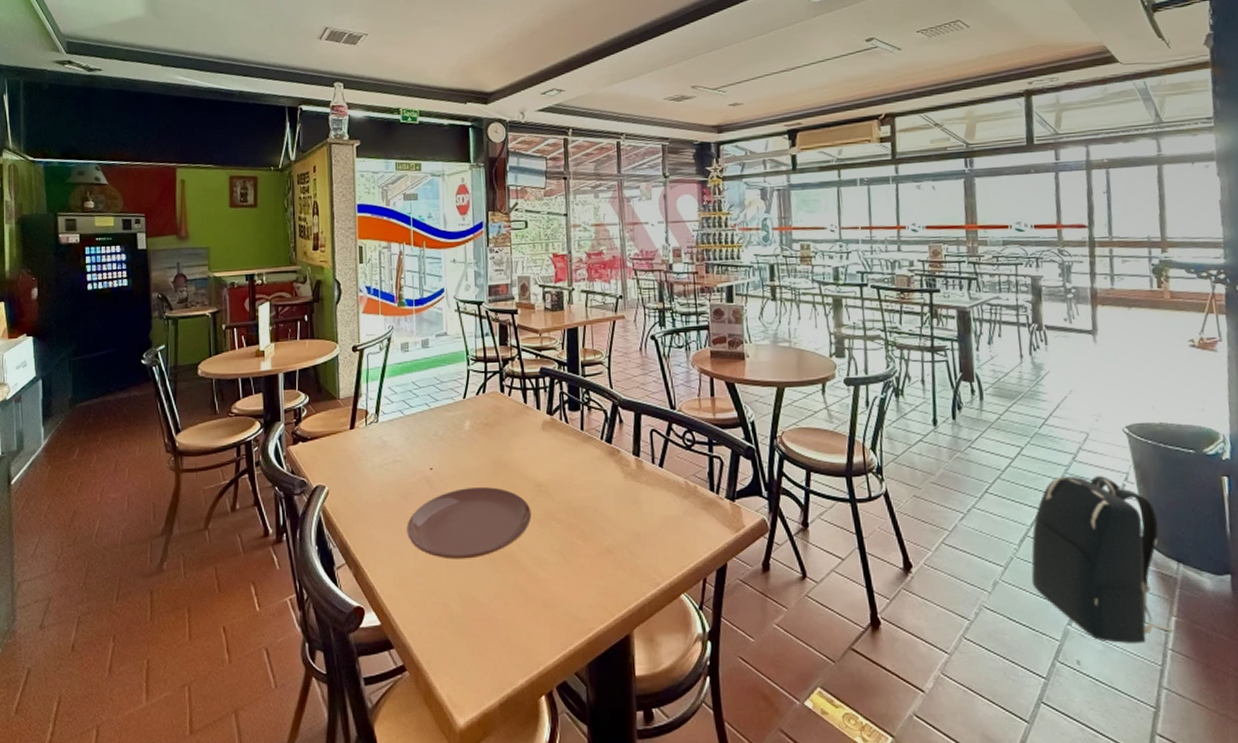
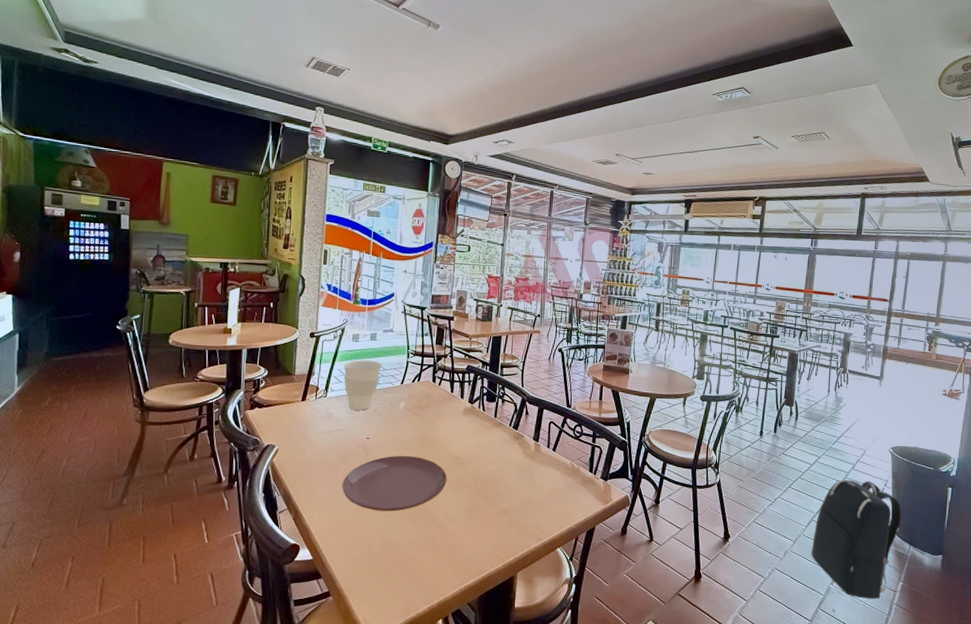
cup: none [394,372,439,436] -> present [344,360,382,411]

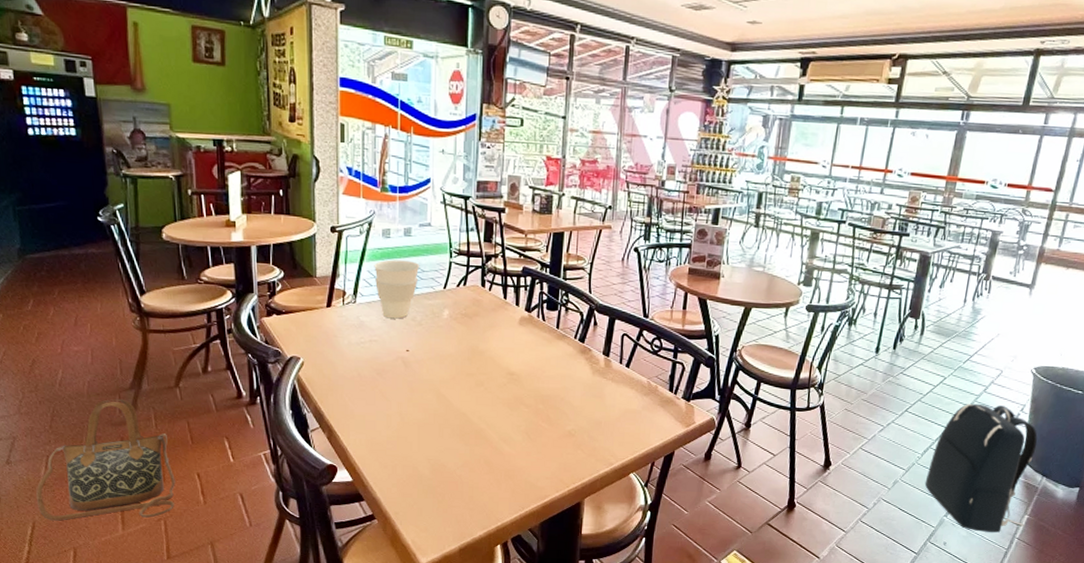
handbag: none [24,484,154,603] -> present [36,398,176,521]
plate: present [342,456,447,512] -> none [381,370,502,432]

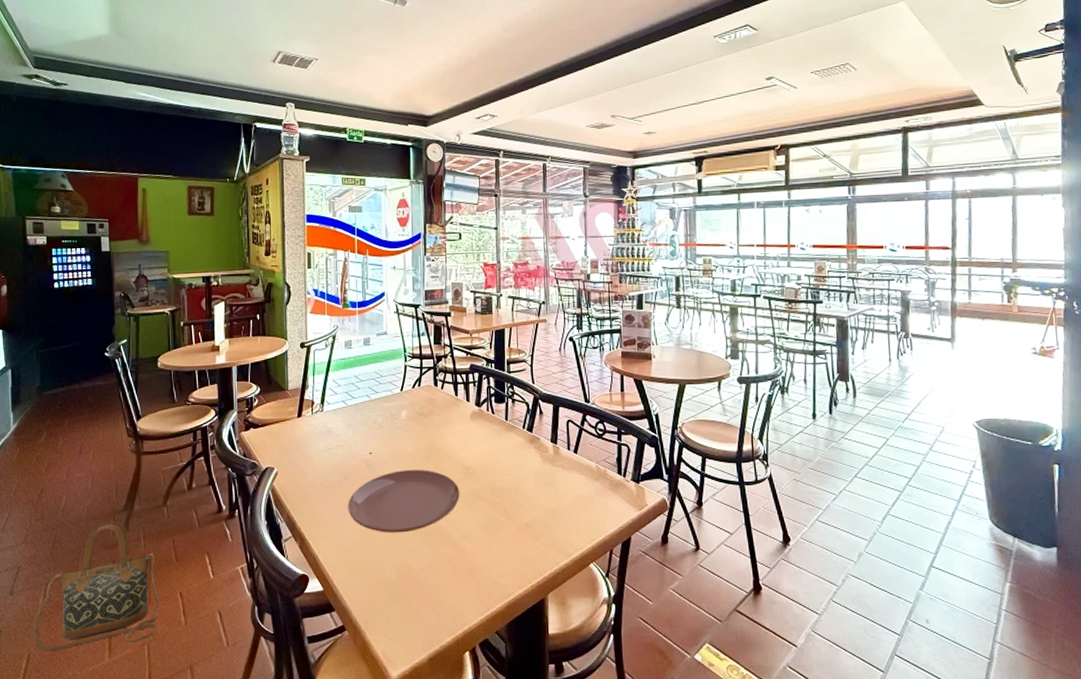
cup: present [374,259,420,319] -> none [338,367,379,423]
plate: none [381,370,502,432] -> present [348,470,460,533]
backpack: present [924,403,1038,533] -> none [891,463,1008,605]

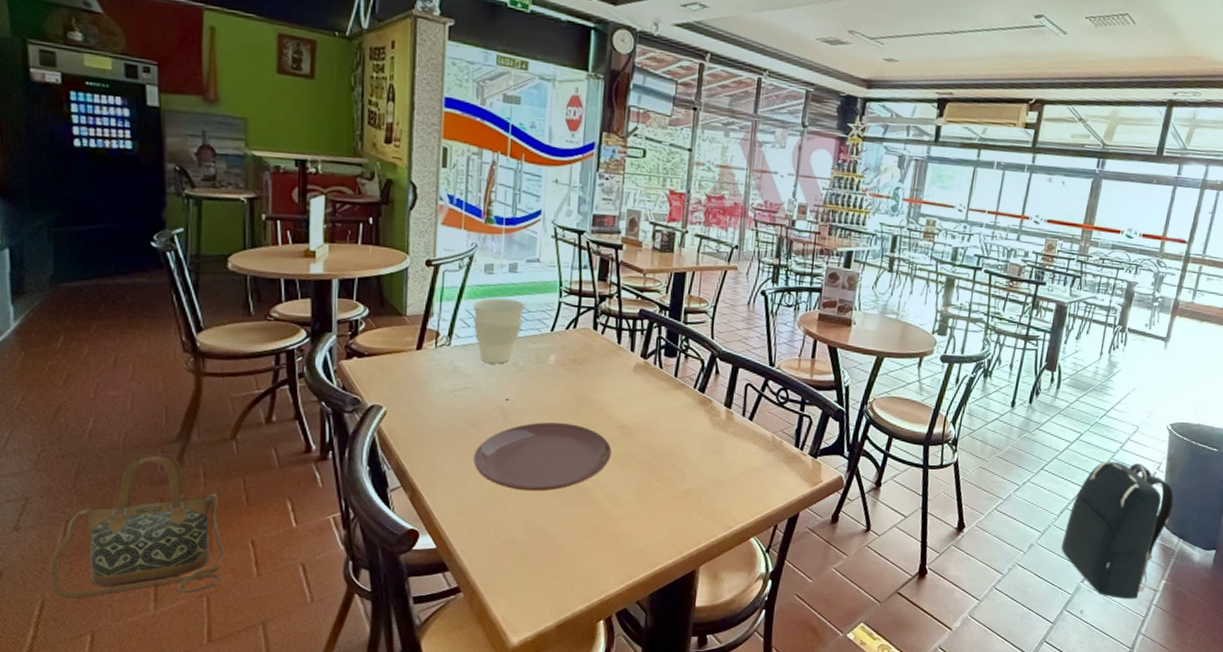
cup: none [338,367,379,423] -> present [473,298,526,364]
backpack: none [891,463,1008,605] -> present [1061,461,1174,599]

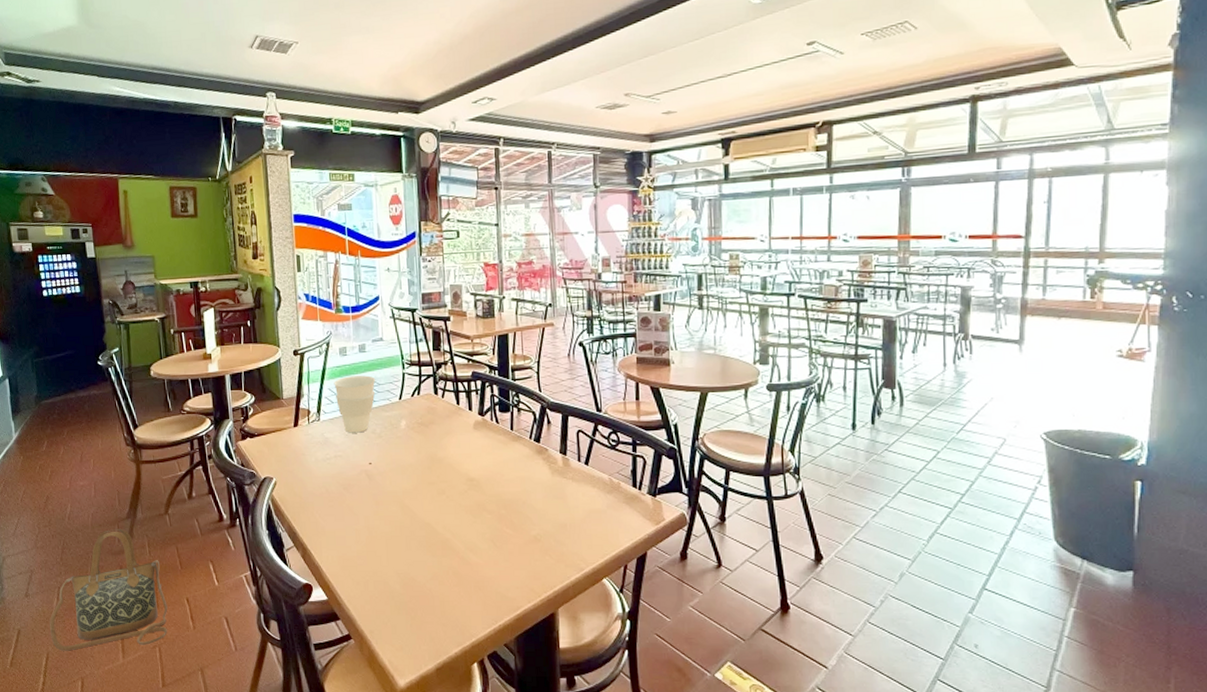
plate: present [474,422,612,492] -> none [349,481,464,544]
backpack: present [1061,461,1174,599] -> none [937,478,1072,630]

